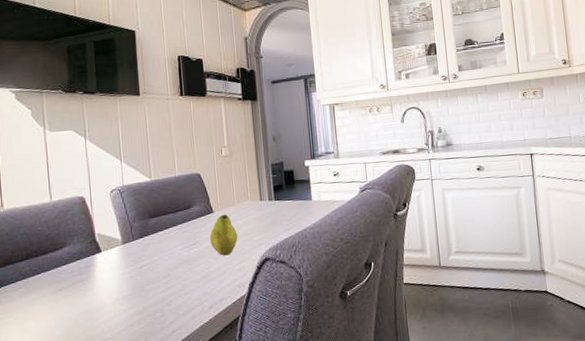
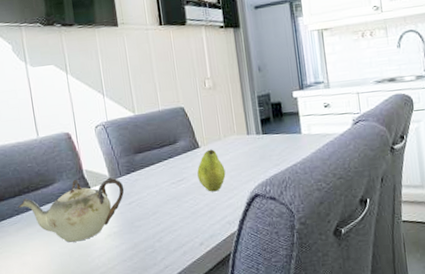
teapot: none [24,241,136,307] -> present [18,177,125,243]

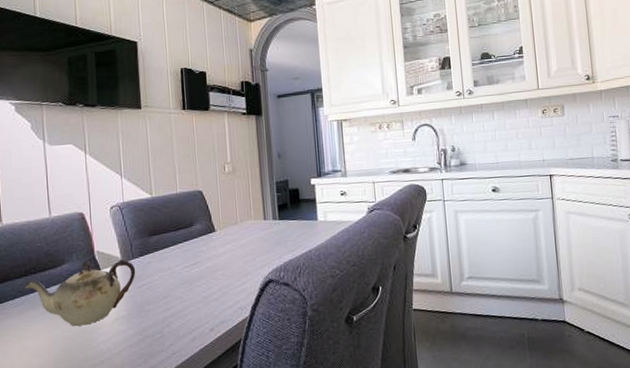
fruit: present [197,149,226,192] -> none [212,233,241,277]

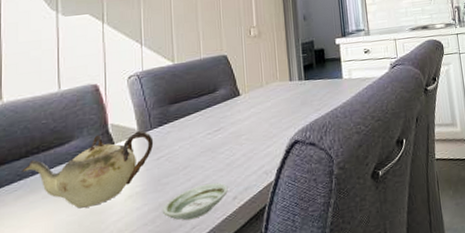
saucer: none [145,313,205,346] -> present [162,182,228,221]

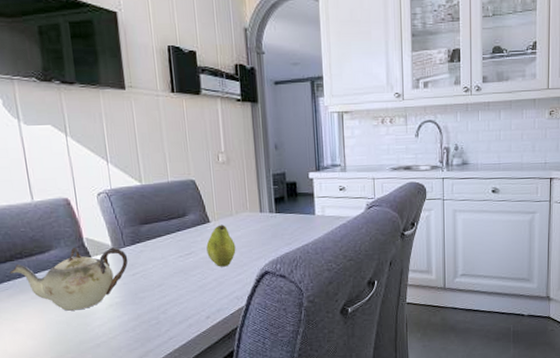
saucer: present [162,182,228,221] -> none [141,301,201,332]
fruit: none [236,96,266,141] -> present [206,225,236,267]

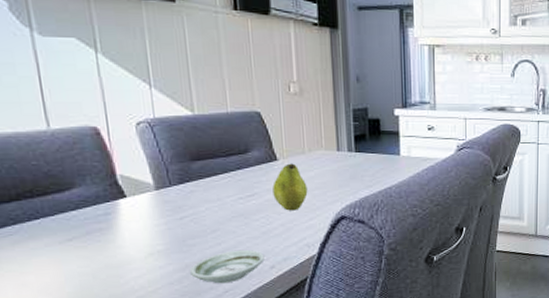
teapot: present [9,247,128,311] -> none [15,185,175,261]
saucer: none [141,301,201,332] -> present [189,249,265,284]

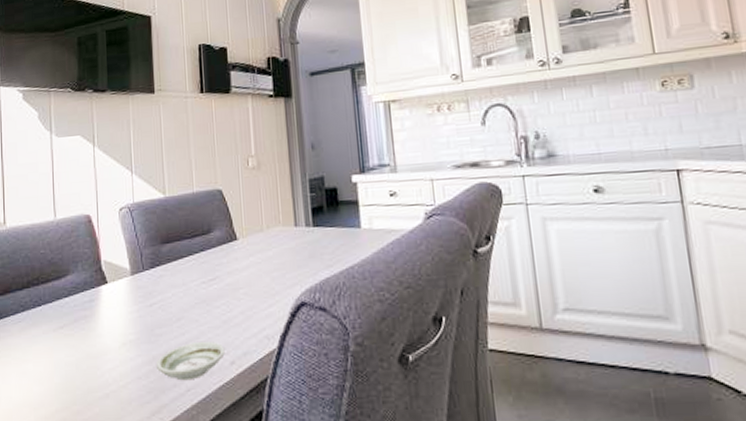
fruit: present [272,163,308,211] -> none [233,242,267,297]

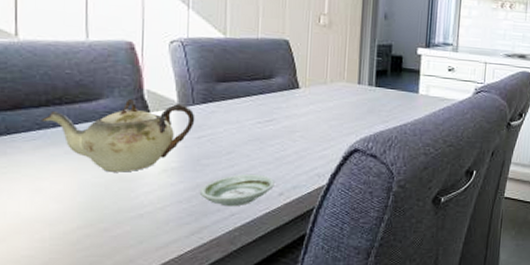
teapot: none [25,271,146,350] -> present [41,98,195,172]

